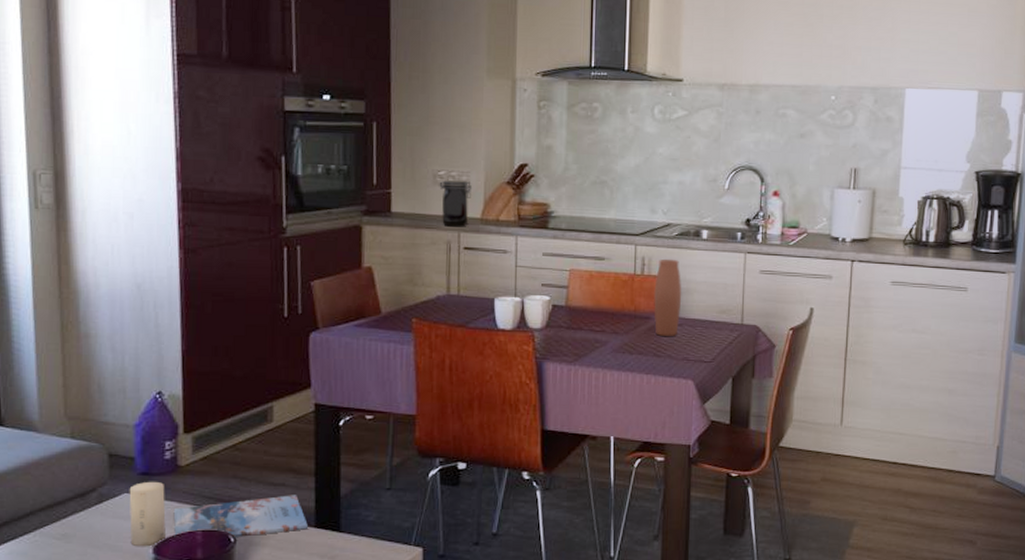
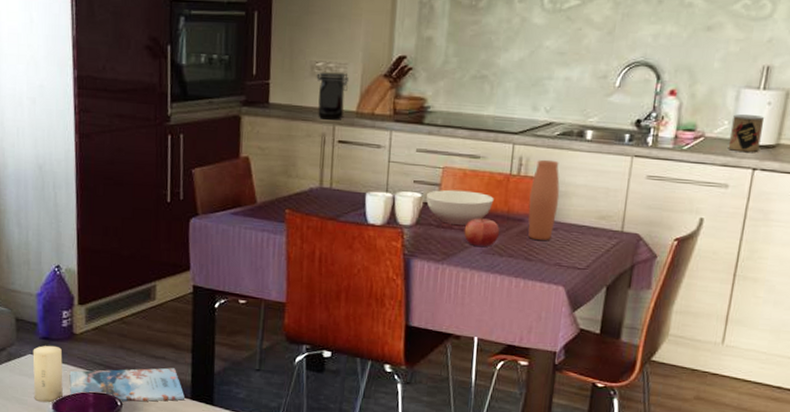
bowl: none [554,291,621,325] -> present [426,189,494,225]
fruit: none [594,317,628,347] -> present [464,217,499,247]
tin can: none [828,212,857,247] -> present [728,114,765,153]

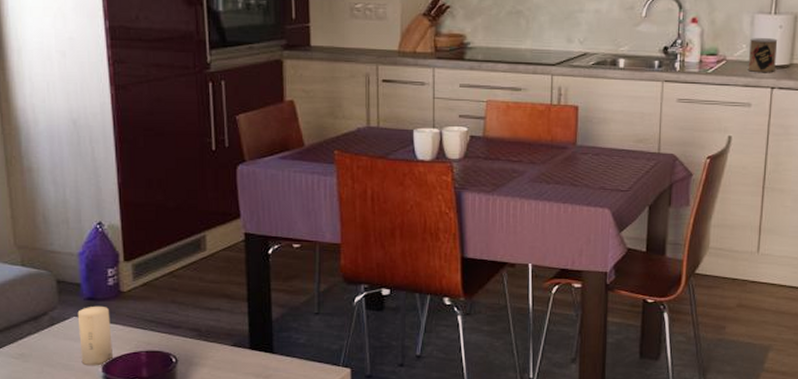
magazine: present [69,367,185,403] -> none [119,319,243,359]
jar: present [316,71,349,120] -> none [356,12,388,60]
bowl: present [426,189,494,225] -> none [472,122,537,156]
fruit: present [464,217,499,247] -> none [511,147,544,176]
vase: present [528,159,560,241] -> none [570,88,599,167]

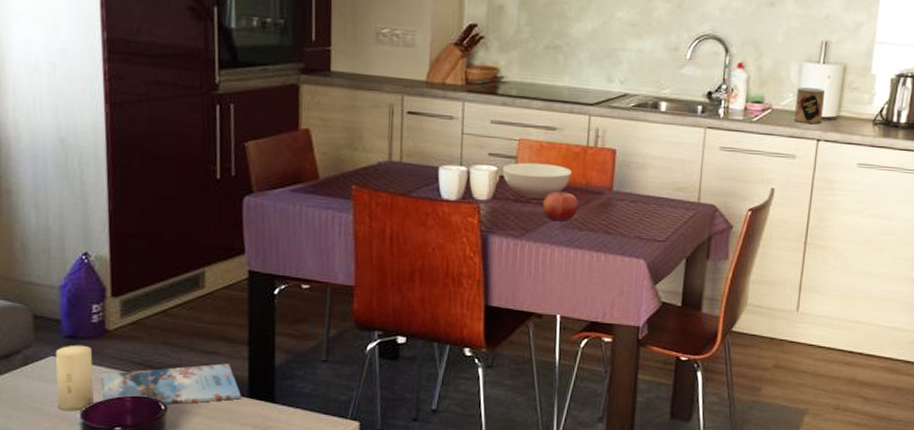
magazine: none [119,319,243,359] -> present [101,363,241,406]
bowl: none [472,122,537,156] -> present [502,162,572,199]
fruit: none [511,147,544,176] -> present [542,190,578,222]

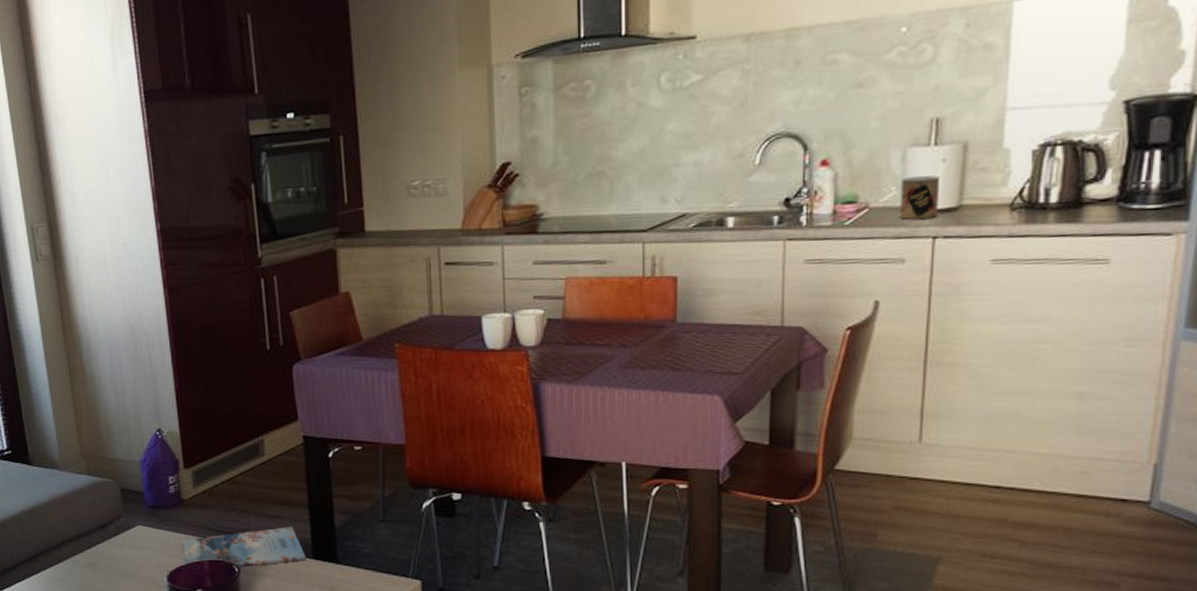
candle: present [55,344,94,412] -> none [141,514,177,575]
bowl: present [502,162,572,199] -> none [549,300,627,340]
fruit: present [542,190,578,222] -> none [597,328,637,362]

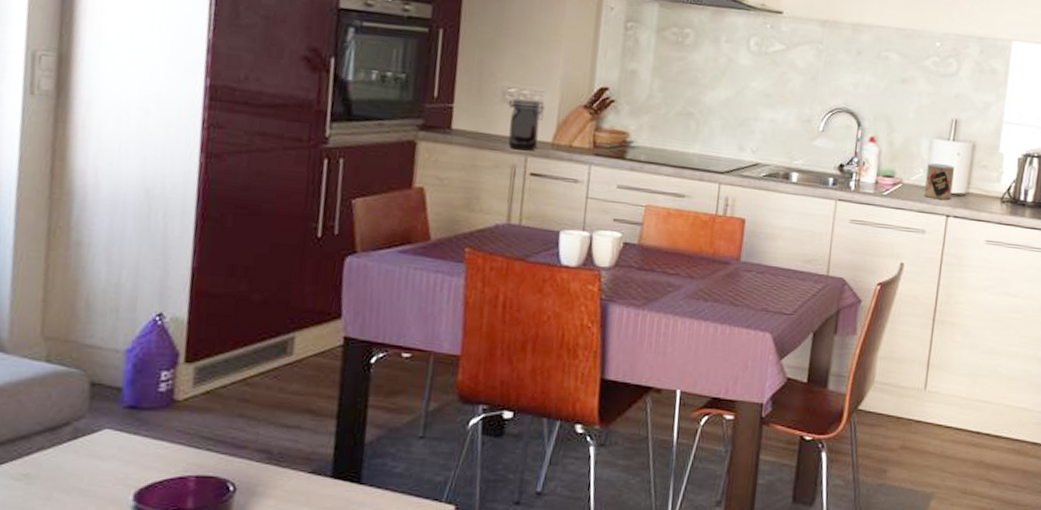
magazine: present [181,527,306,568] -> none [161,439,323,487]
jar: none [414,188,449,242] -> present [508,98,545,151]

